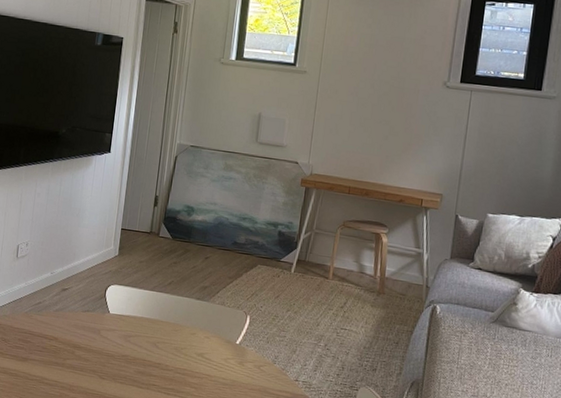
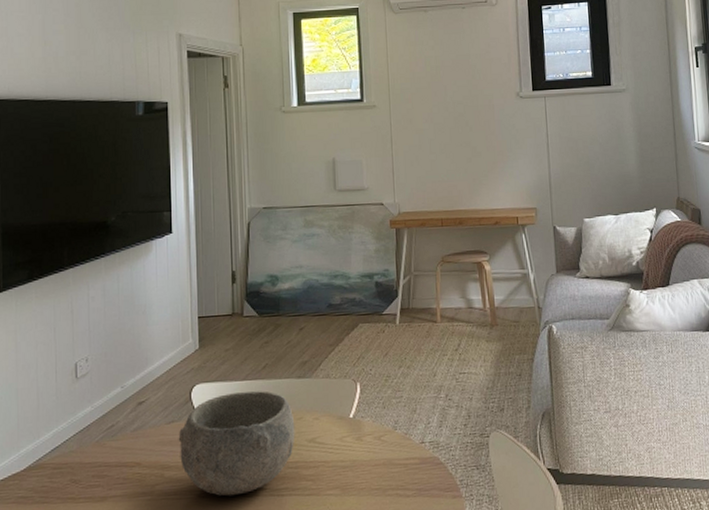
bowl: none [89,298,189,385] -> present [178,391,295,496]

